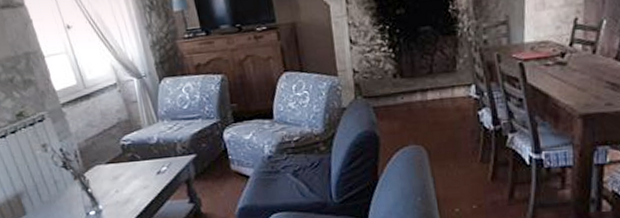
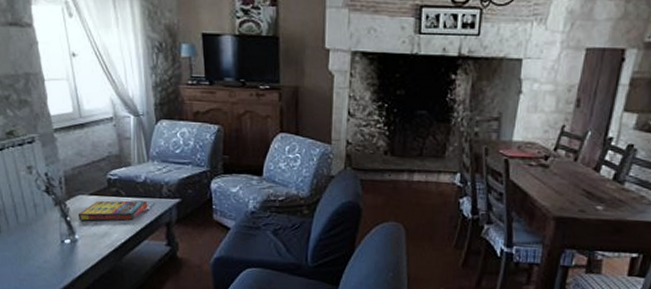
game compilation box: none [98,161,165,191] -> present [79,200,148,221]

